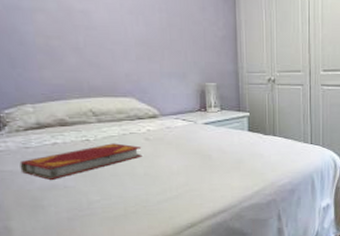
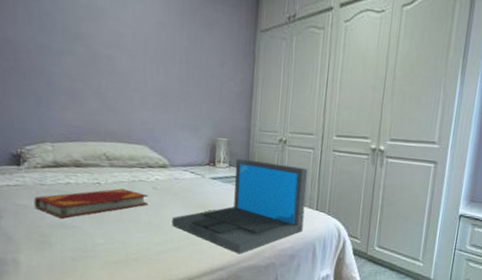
laptop: none [168,101,300,195] -> present [172,158,307,255]

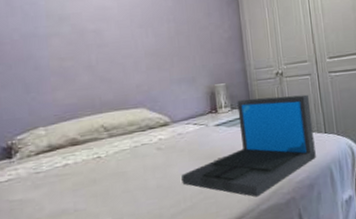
hardback book: present [34,188,149,219] -> none [29,156,155,205]

